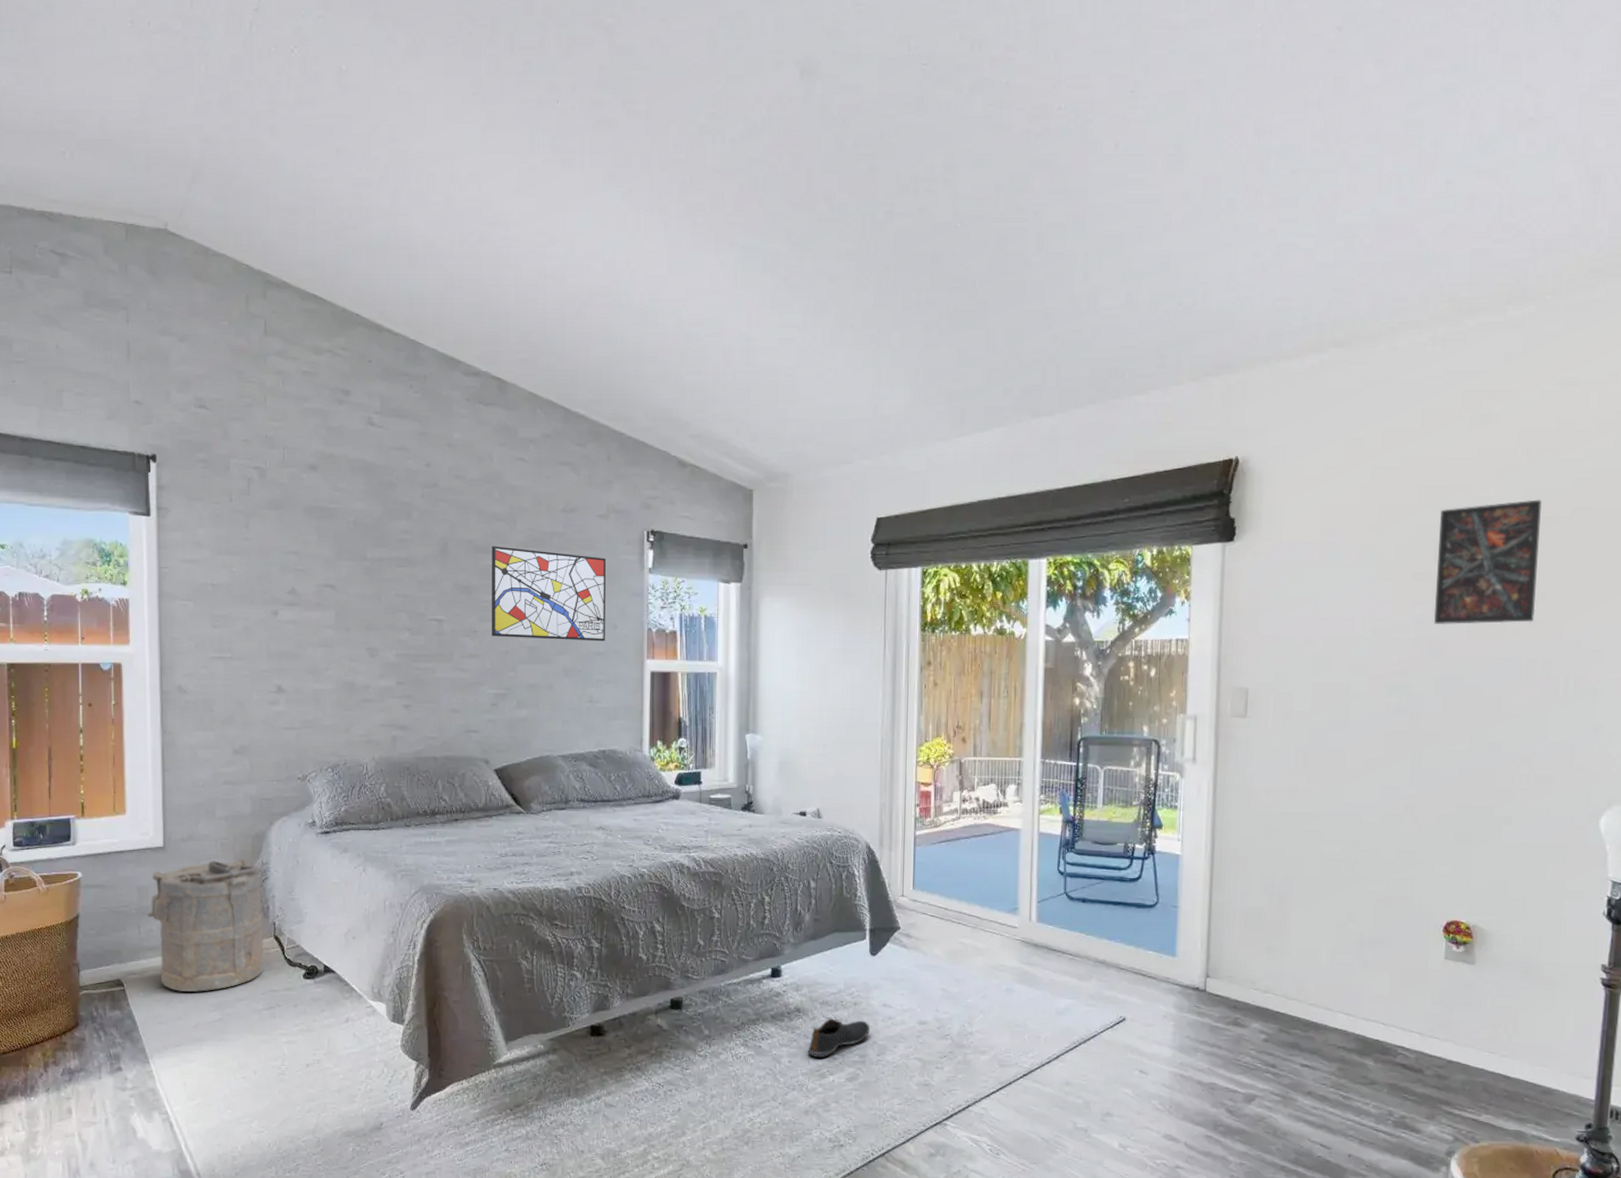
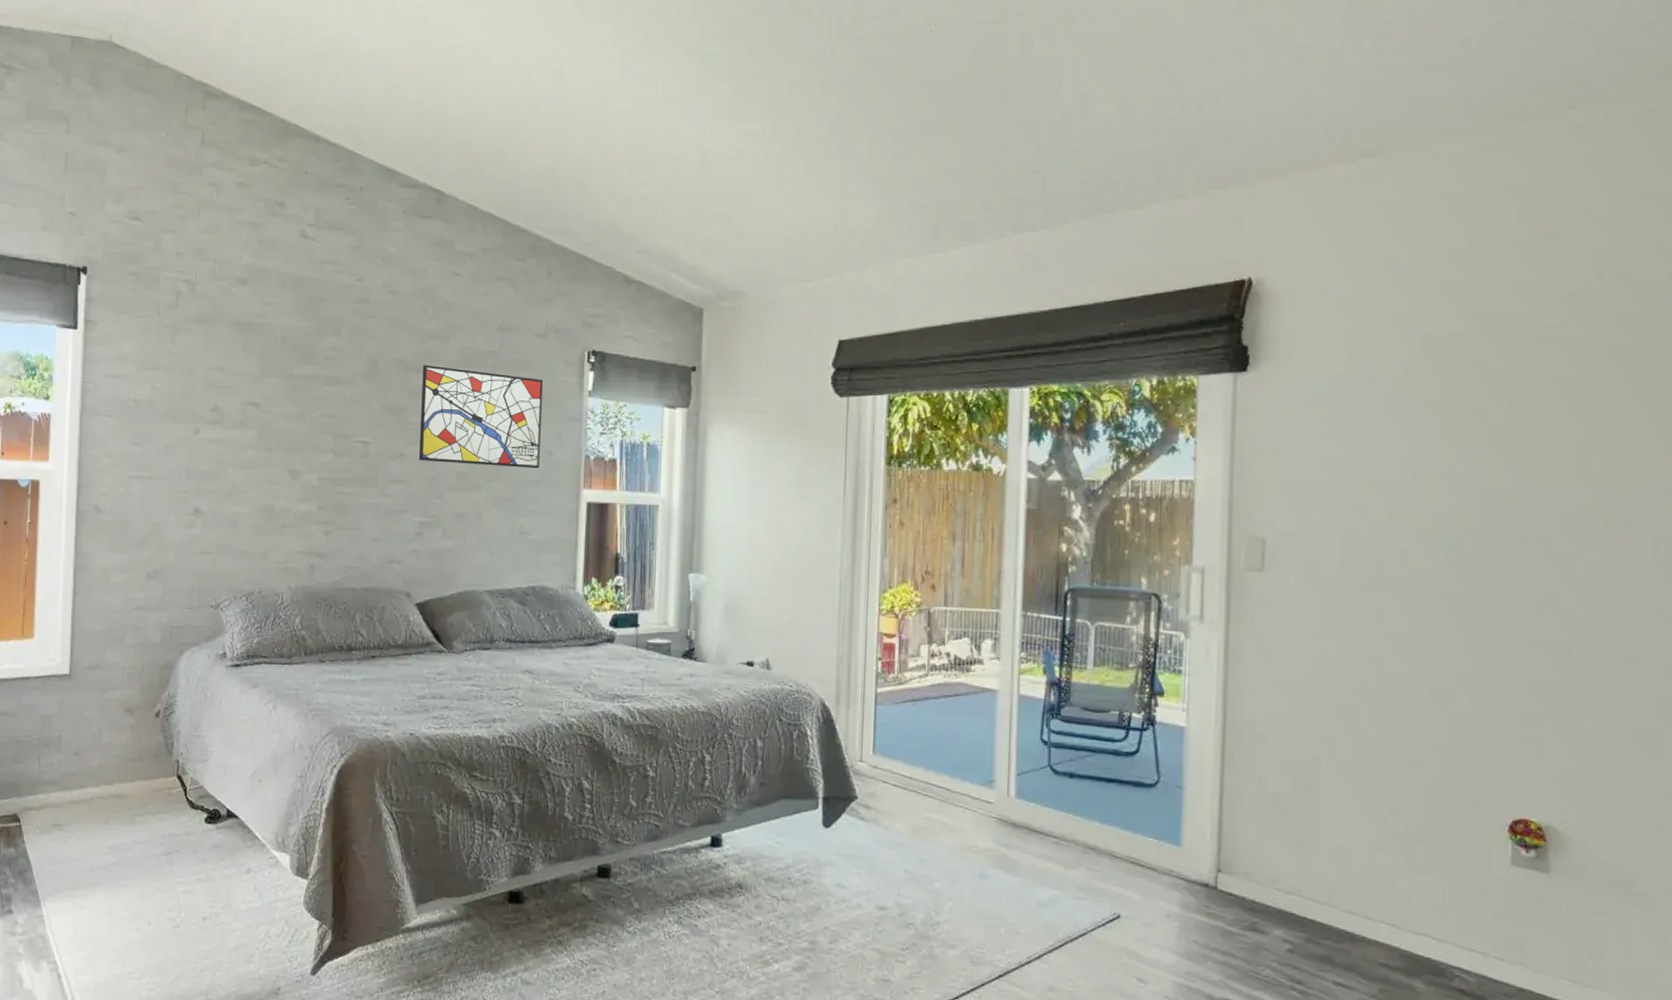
laundry hamper: present [148,859,264,992] -> none [49,690,169,832]
shoe: present [807,1018,870,1058] -> none [749,897,821,943]
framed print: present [1434,499,1542,625] -> none [1489,328,1618,471]

